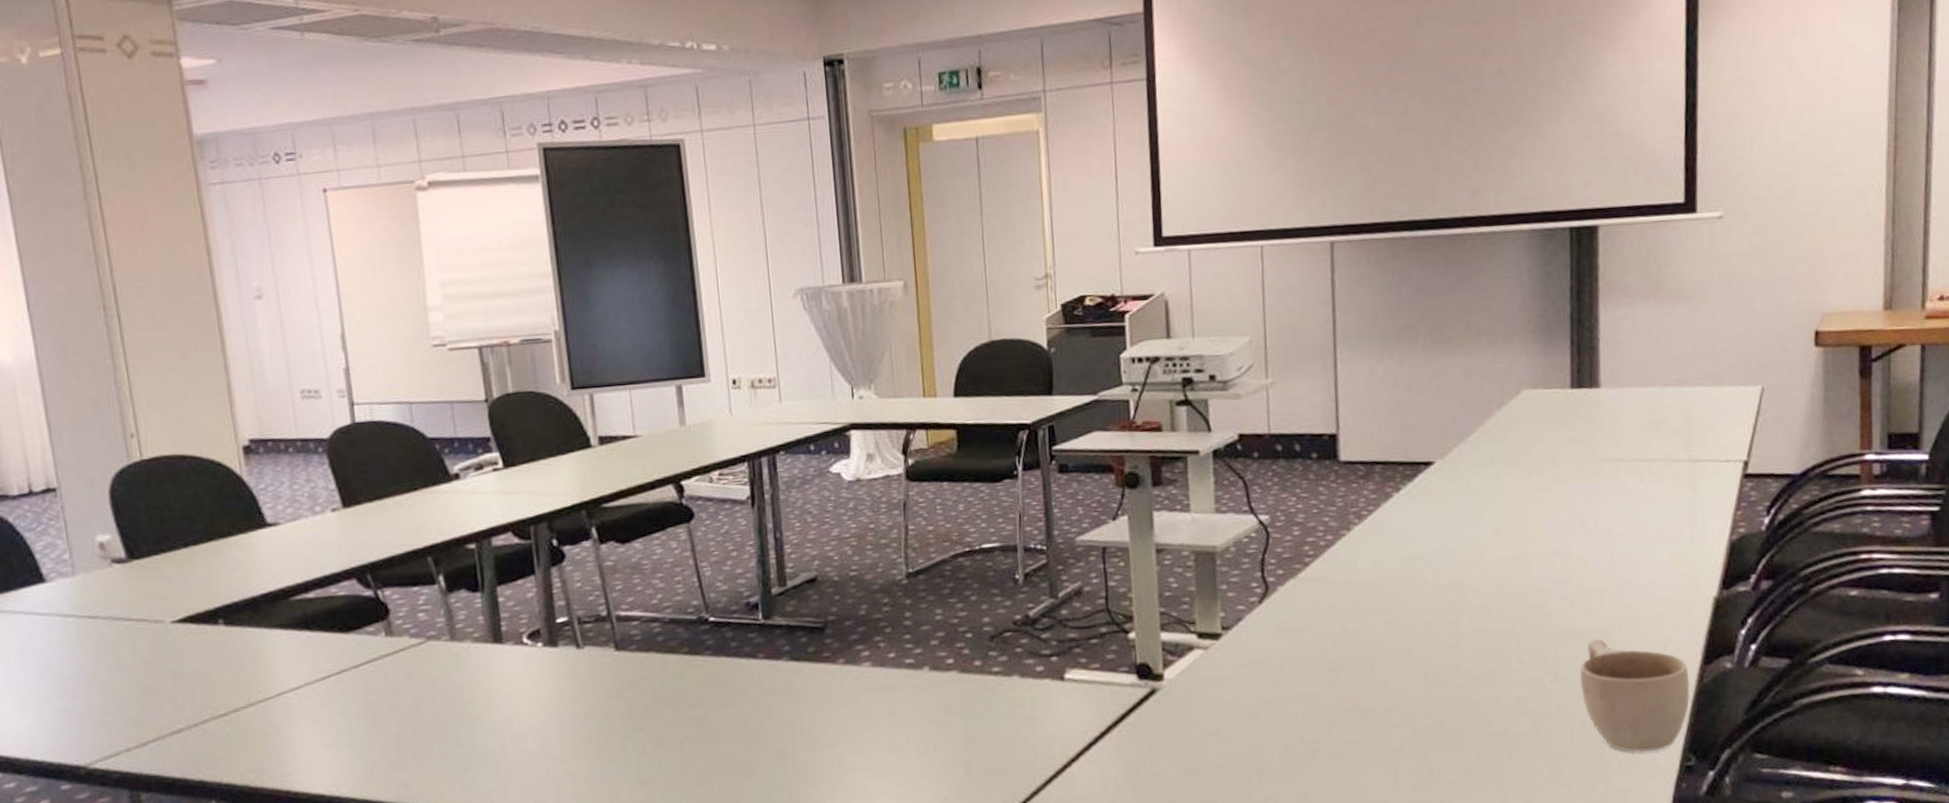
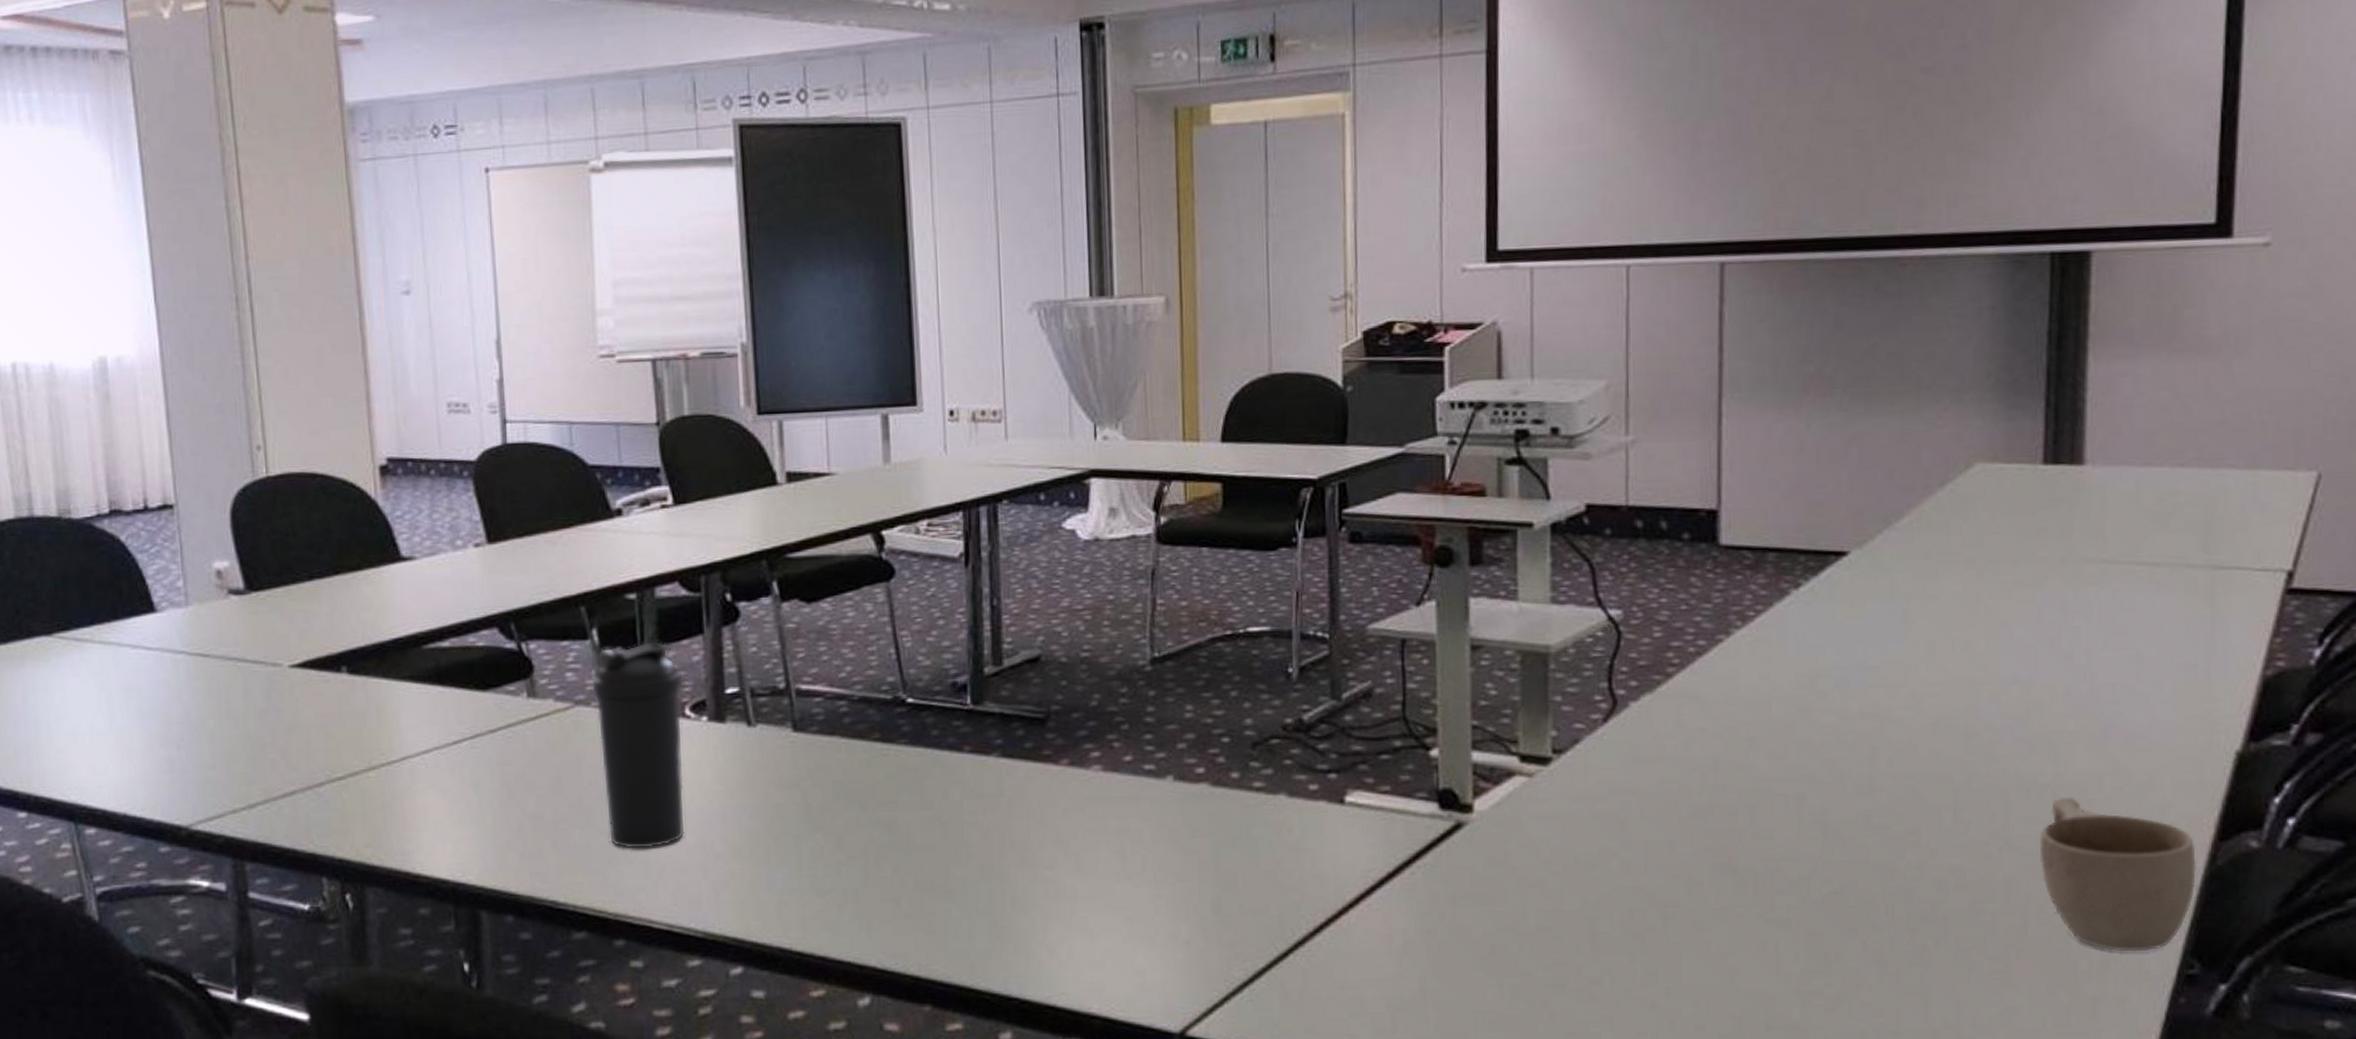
water bottle: none [440,583,528,757] -> present [591,641,685,849]

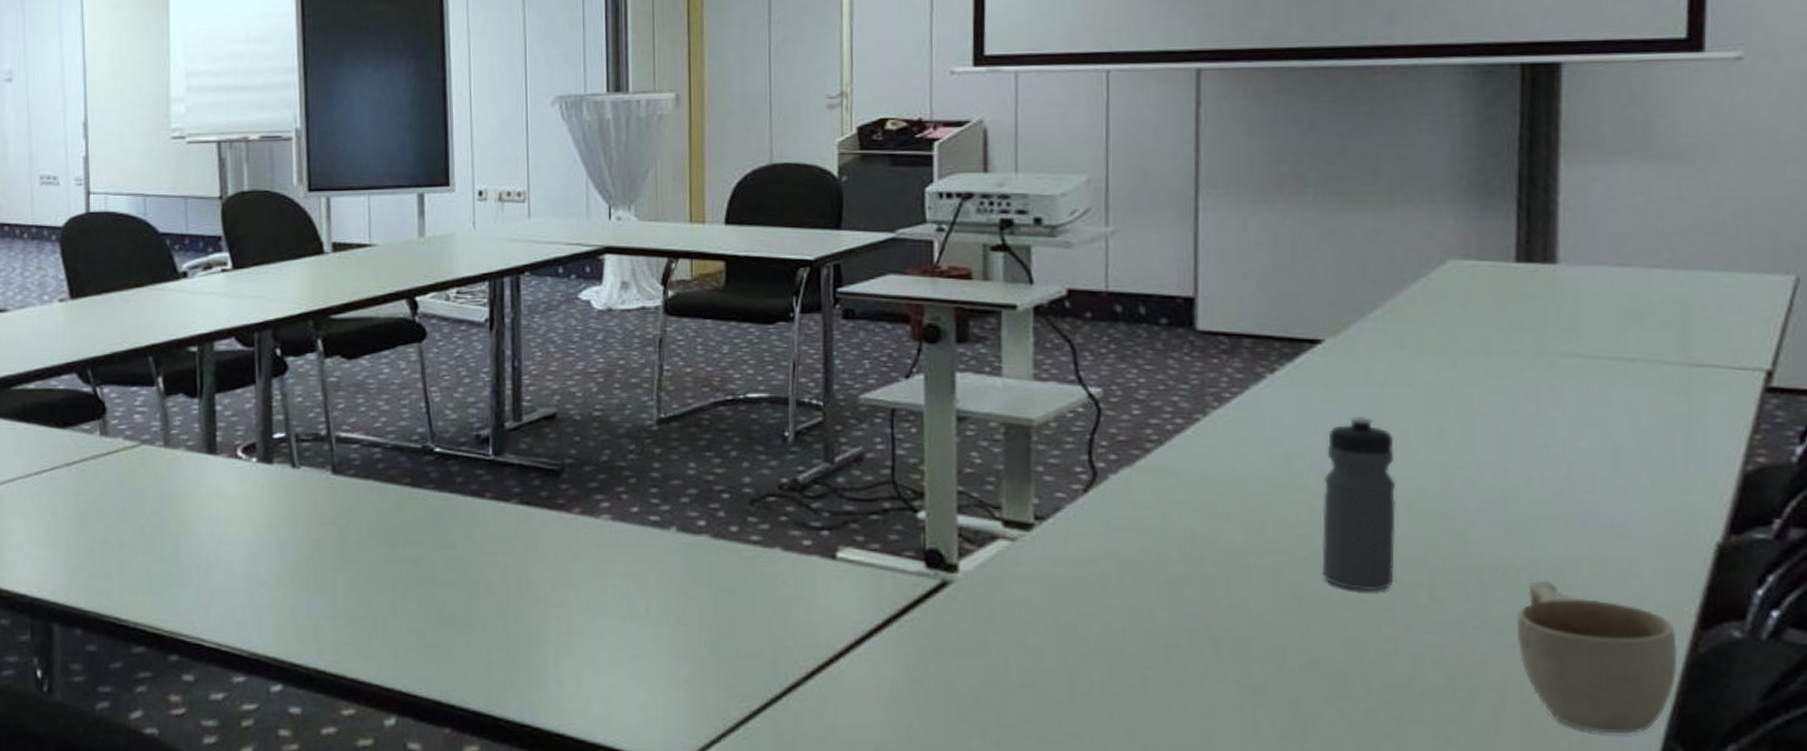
water bottle: present [591,641,685,849] -> none [156,390,236,574]
water bottle: none [1846,631,1922,816] -> present [1321,415,1397,592]

